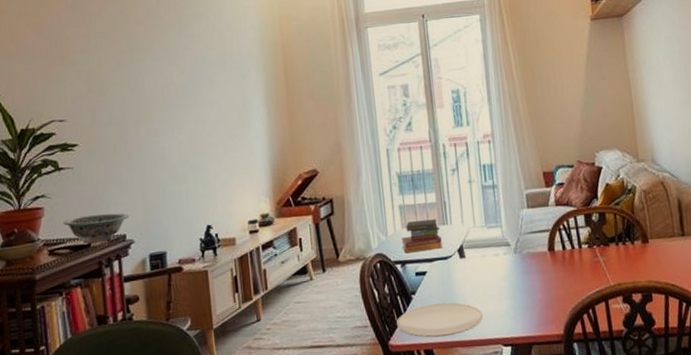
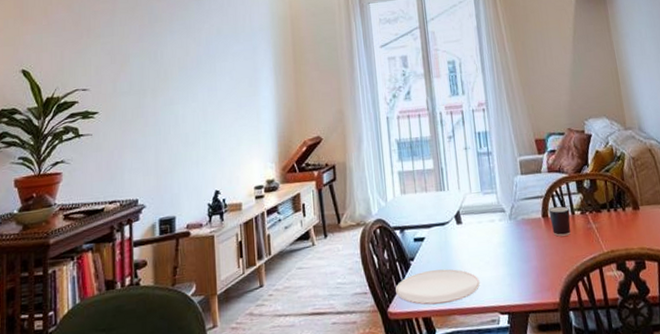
decorative bowl: present [63,212,130,244] -> none [79,178,143,209]
books: present [401,219,442,254] -> none [400,185,440,219]
mug: none [555,240,578,270] -> present [548,206,571,237]

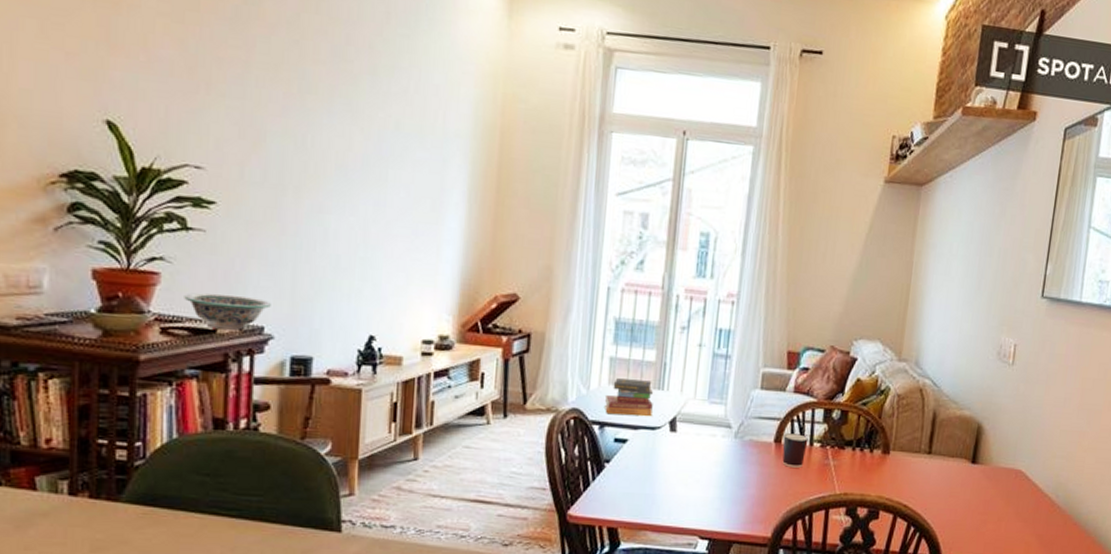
decorative bowl: none [79,178,143,209] -> present [184,292,273,331]
plate: present [395,269,480,305] -> none [581,477,684,516]
books: none [400,185,440,219] -> present [604,378,654,416]

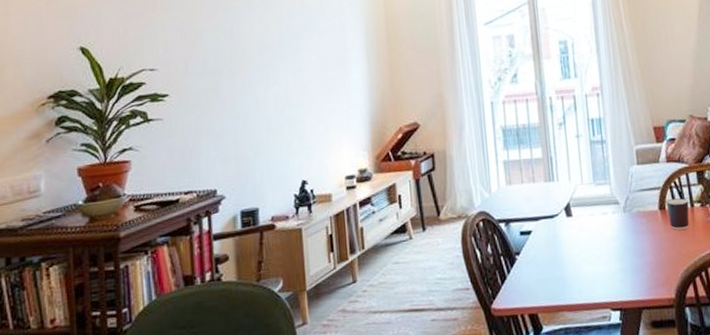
decorative bowl: present [184,292,273,331] -> none [151,166,221,200]
books: present [604,378,654,416] -> none [505,175,548,212]

